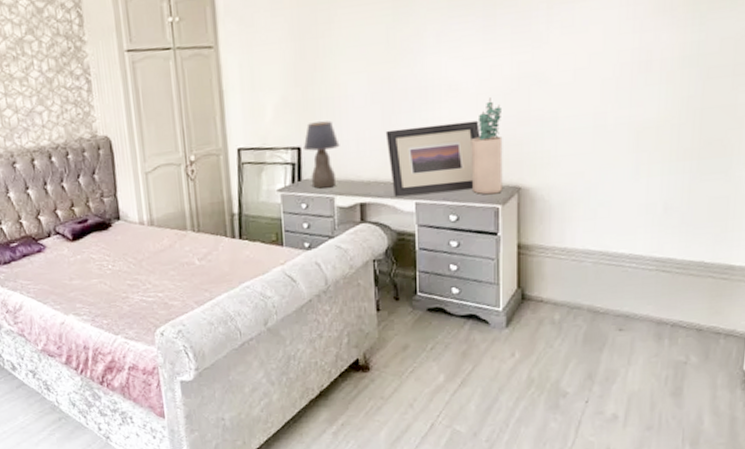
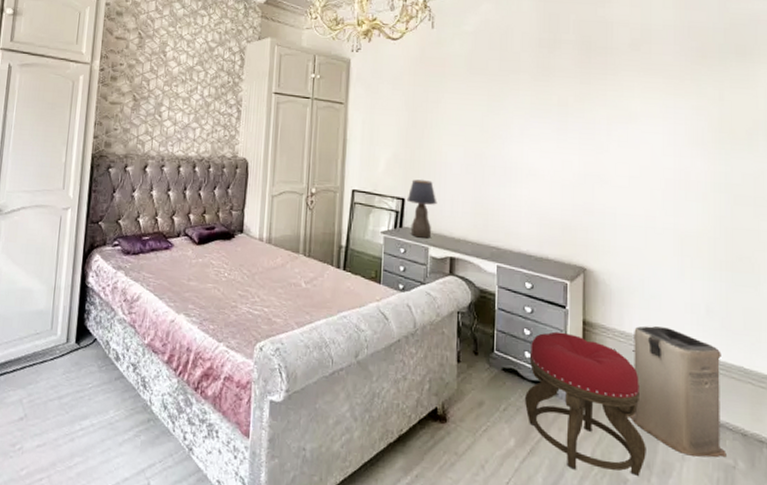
picture frame: present [385,120,481,196] -> none [475,198,554,262]
stool: none [454,260,588,393] -> present [525,331,646,477]
vase: present [471,98,503,195] -> none [544,187,572,271]
laundry basket: none [566,235,679,360] -> present [626,325,727,458]

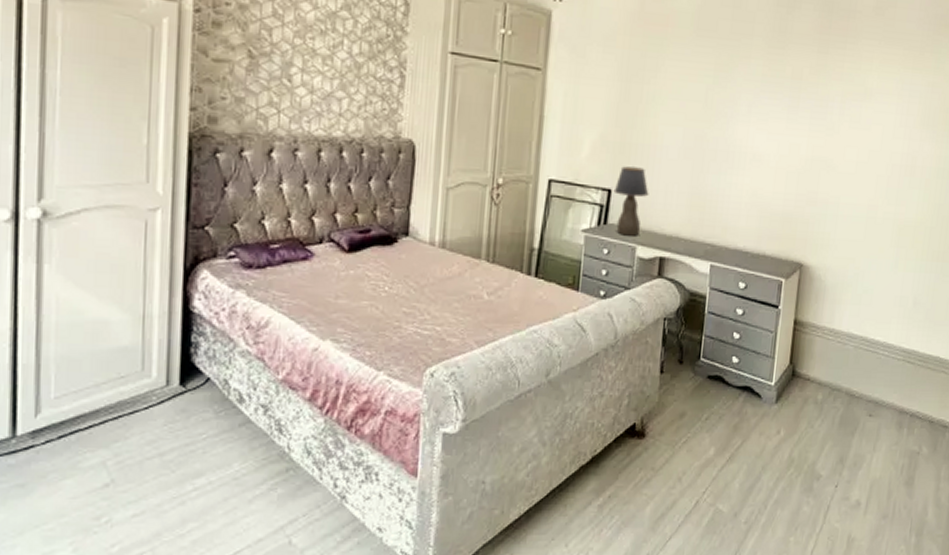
stool: present [525,331,646,477] -> none [728,333,843,472]
laundry basket: present [626,325,727,458] -> none [826,322,922,446]

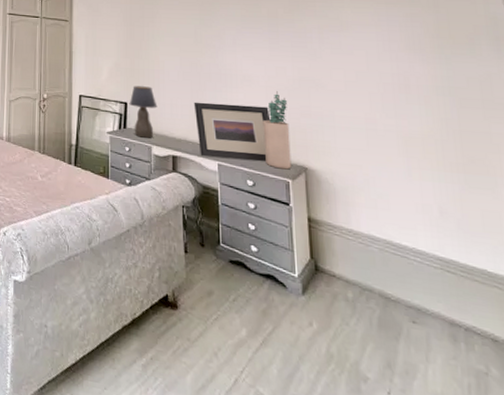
picture frame: none [691,187,775,259] -> present [193,102,271,161]
vase: none [762,174,795,268] -> present [263,91,292,170]

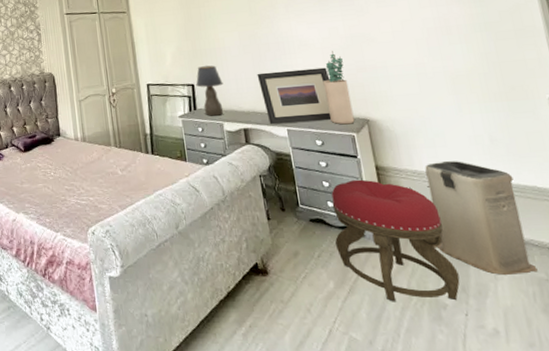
stool: none [254,227,386,376] -> present [331,179,460,302]
laundry basket: none [361,224,477,363] -> present [425,161,538,275]

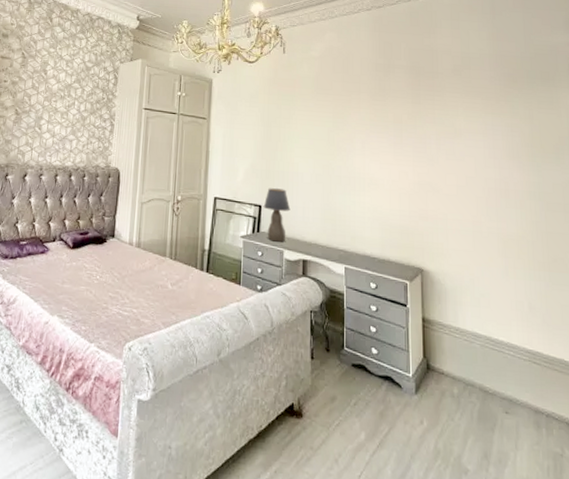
picture frame: present [257,67,332,124] -> none [324,205,393,264]
vase: present [323,51,355,125] -> none [386,195,410,272]
stool: present [331,179,460,302] -> none [373,328,484,467]
laundry basket: present [425,161,538,275] -> none [464,322,554,446]

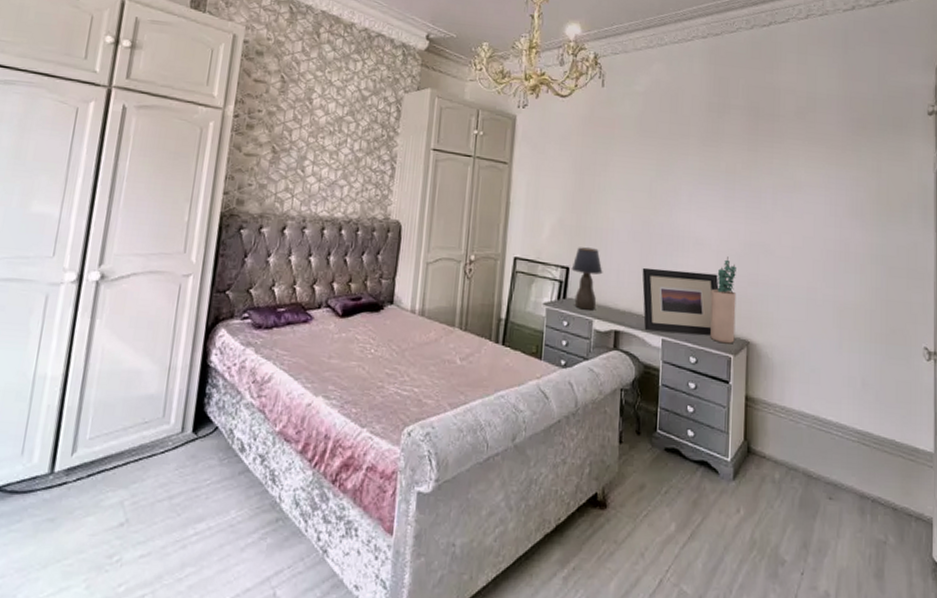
picture frame: none [324,205,393,264] -> present [642,267,719,335]
vase: none [386,195,410,272] -> present [709,257,737,344]

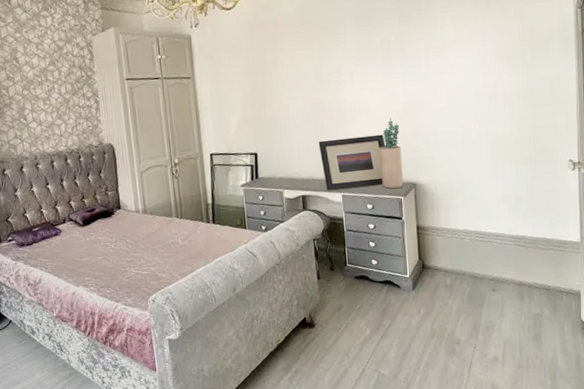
table lamp: present [571,246,603,310] -> none [259,133,286,185]

